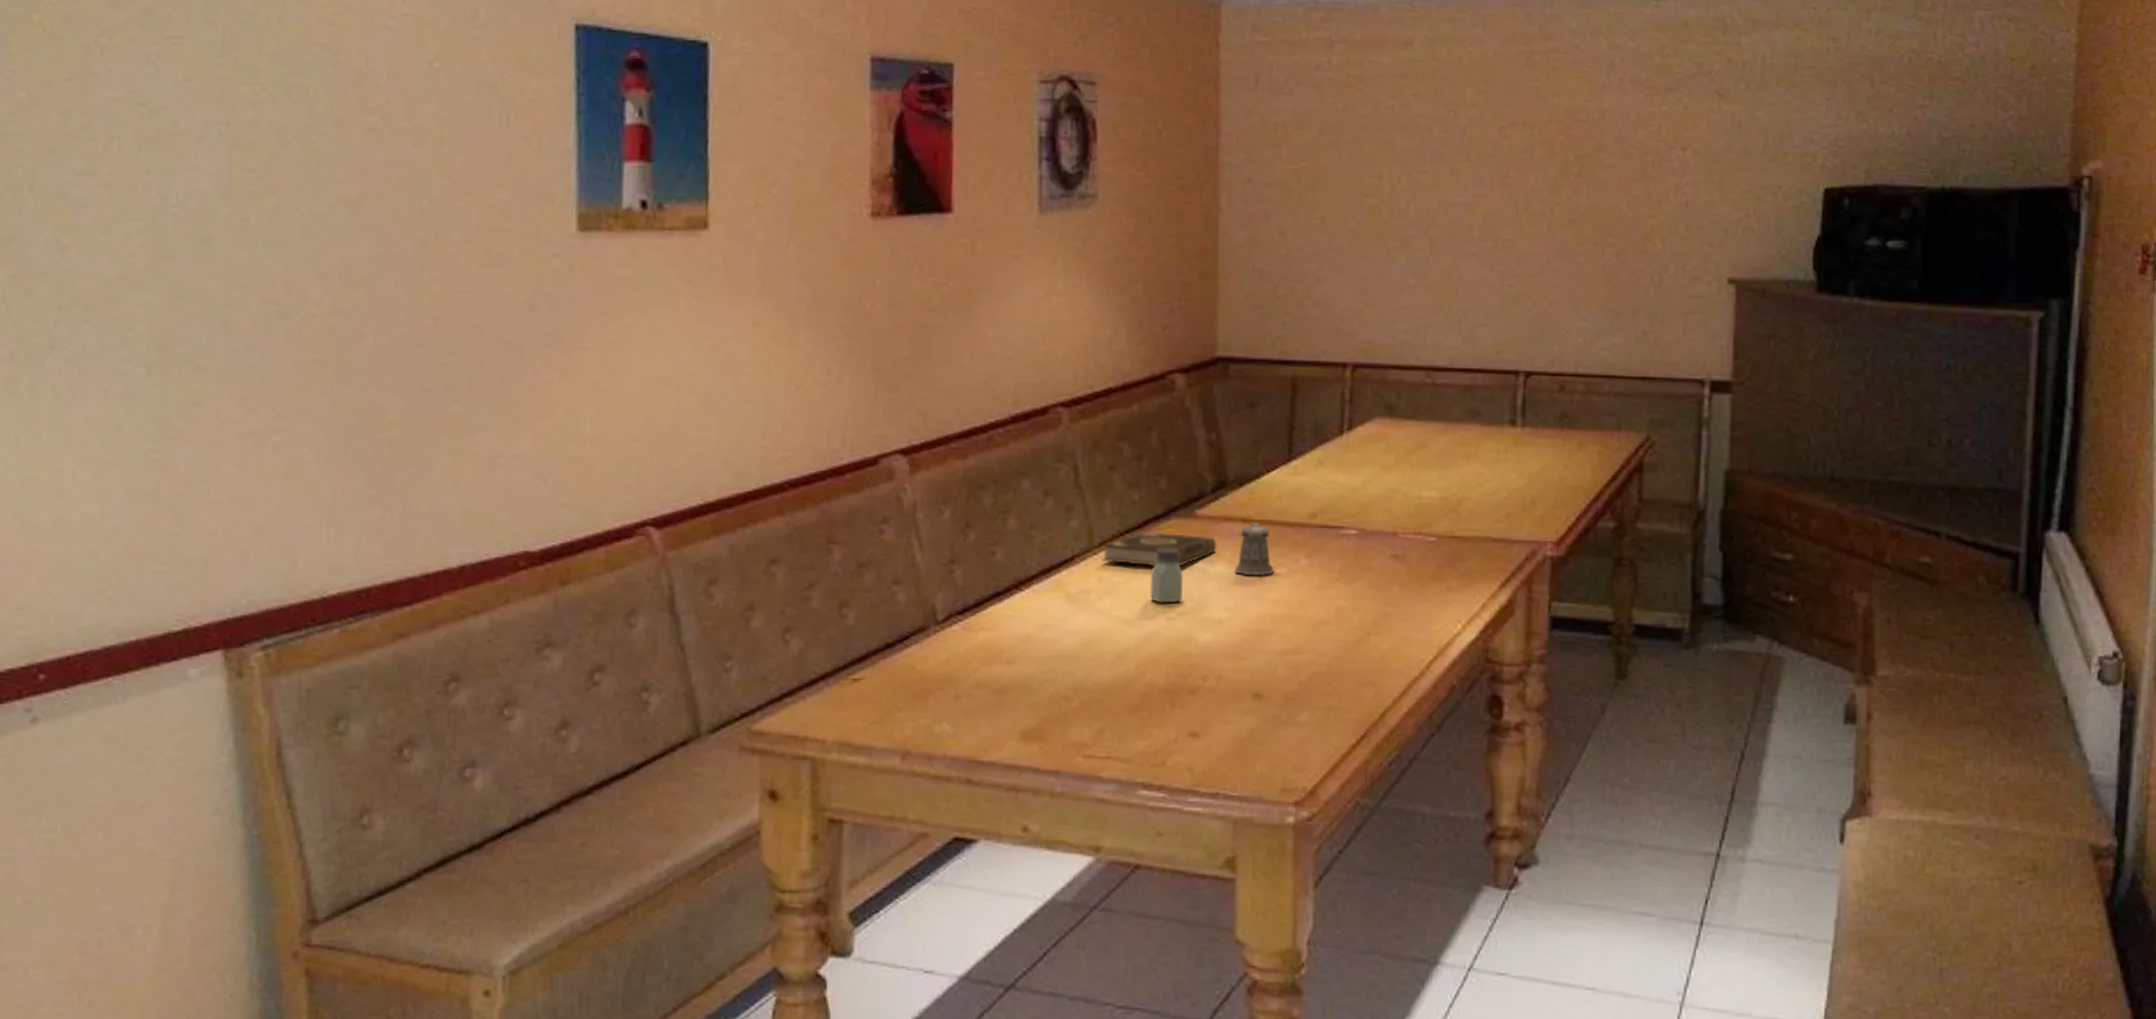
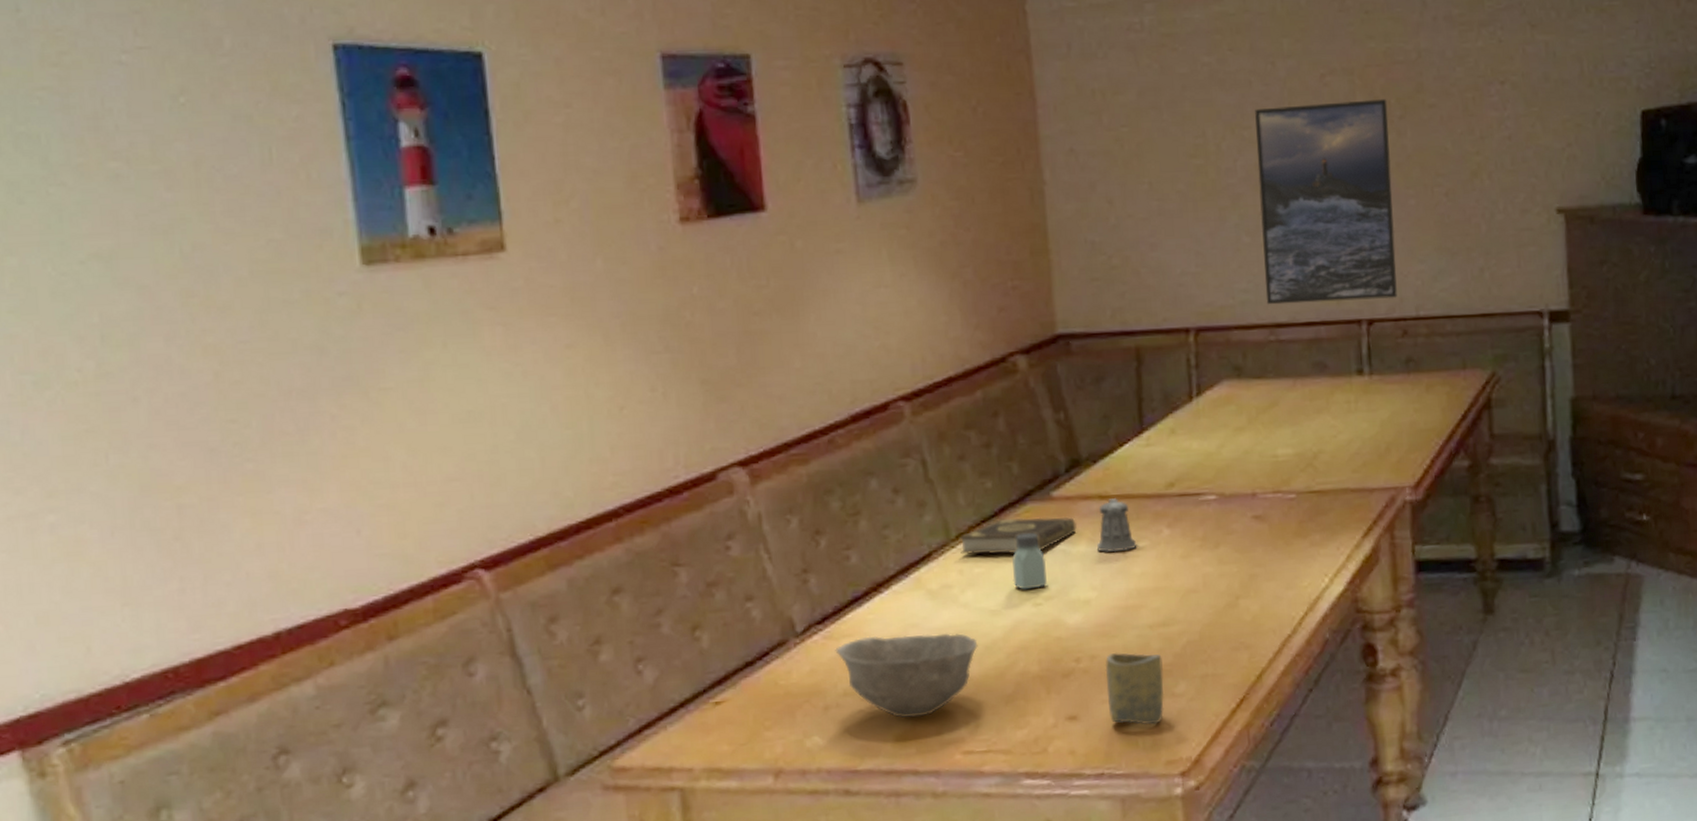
bowl: none [972,631,1109,716] -> present [835,633,978,719]
cup: none [1230,674,1288,751] -> present [1105,652,1165,725]
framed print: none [1425,154,1566,353] -> present [1255,99,1397,305]

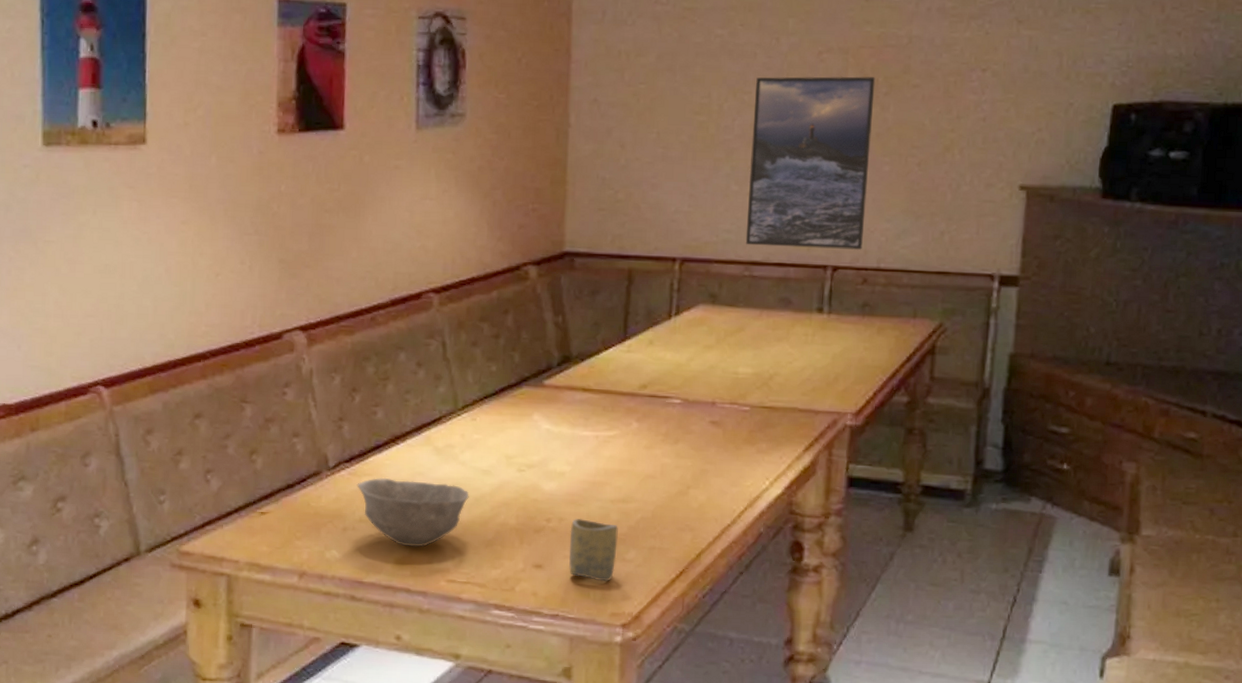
book: present [959,517,1077,555] -> none [464,397,561,427]
saltshaker: present [1012,533,1047,590] -> none [503,412,533,458]
pepper shaker: present [1097,498,1137,553] -> none [576,392,609,437]

